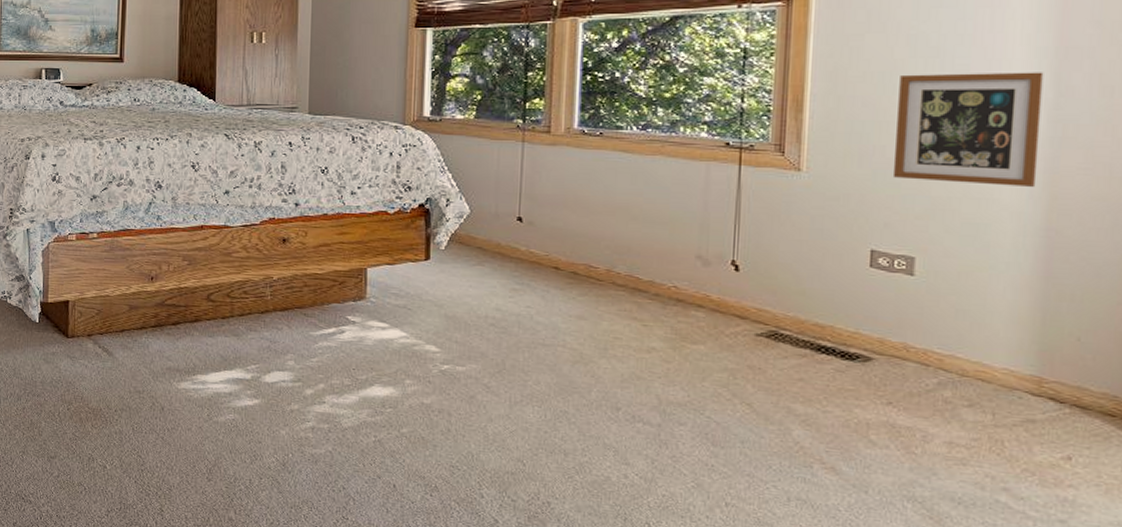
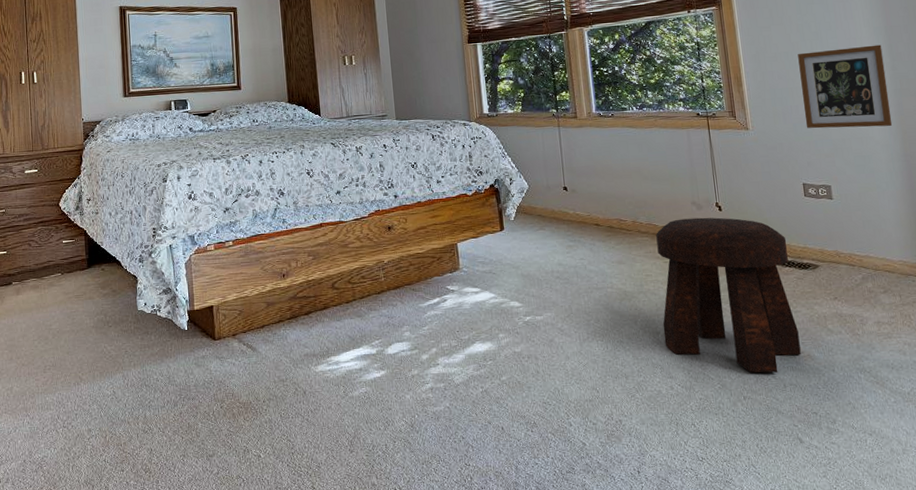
stool: none [625,274,830,482] -> present [656,217,801,373]

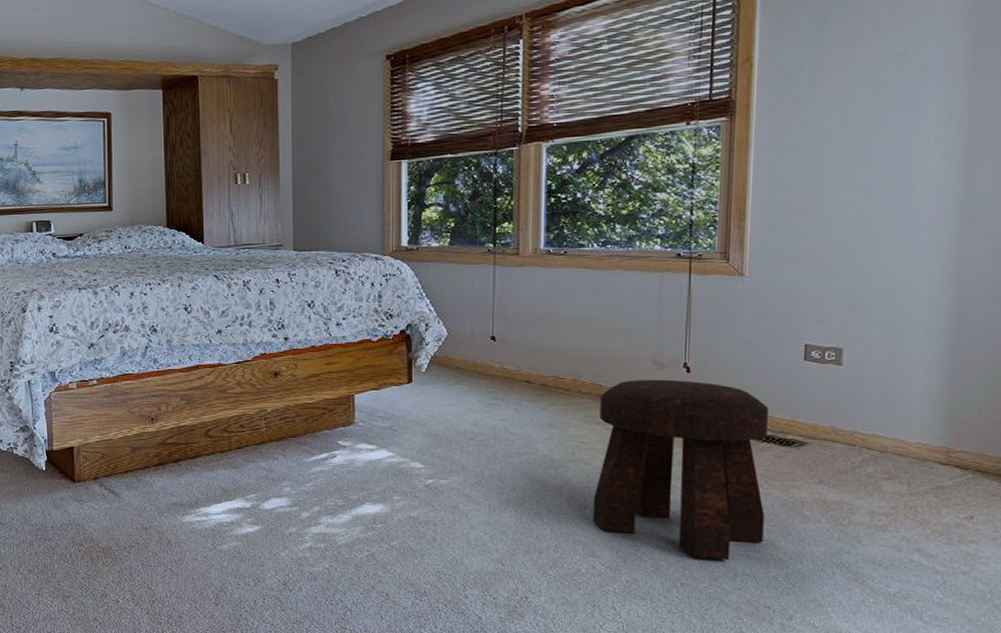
picture frame: present [798,44,893,129] -> none [823,170,954,278]

